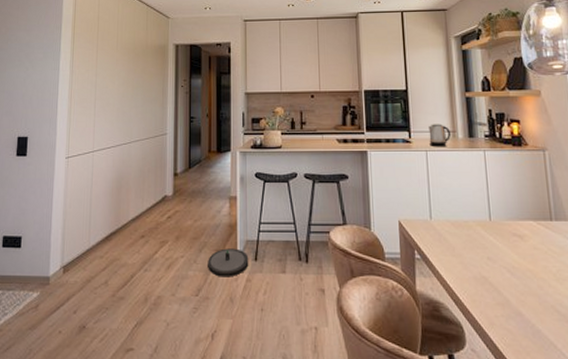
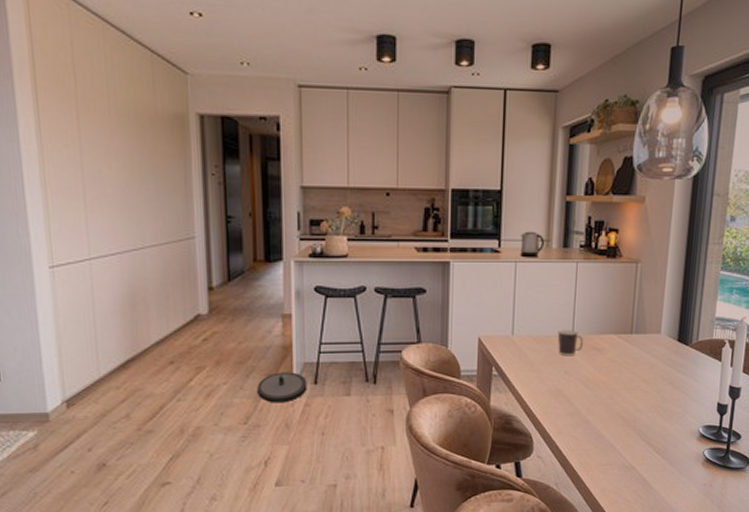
mug: none [474,215,502,242] -> present [557,330,583,357]

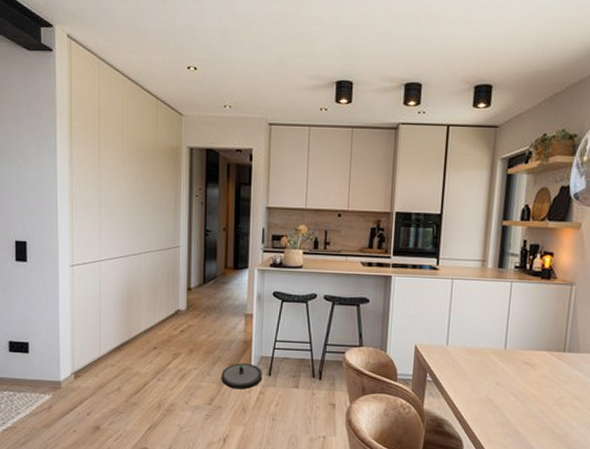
kettle: present [520,231,545,258] -> none [457,251,481,276]
mug: present [557,330,583,357] -> none [490,344,515,369]

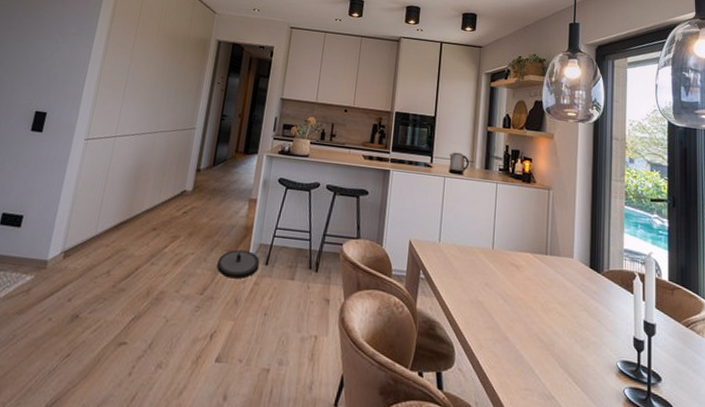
kettle: none [457,251,481,276] -> present [448,152,470,176]

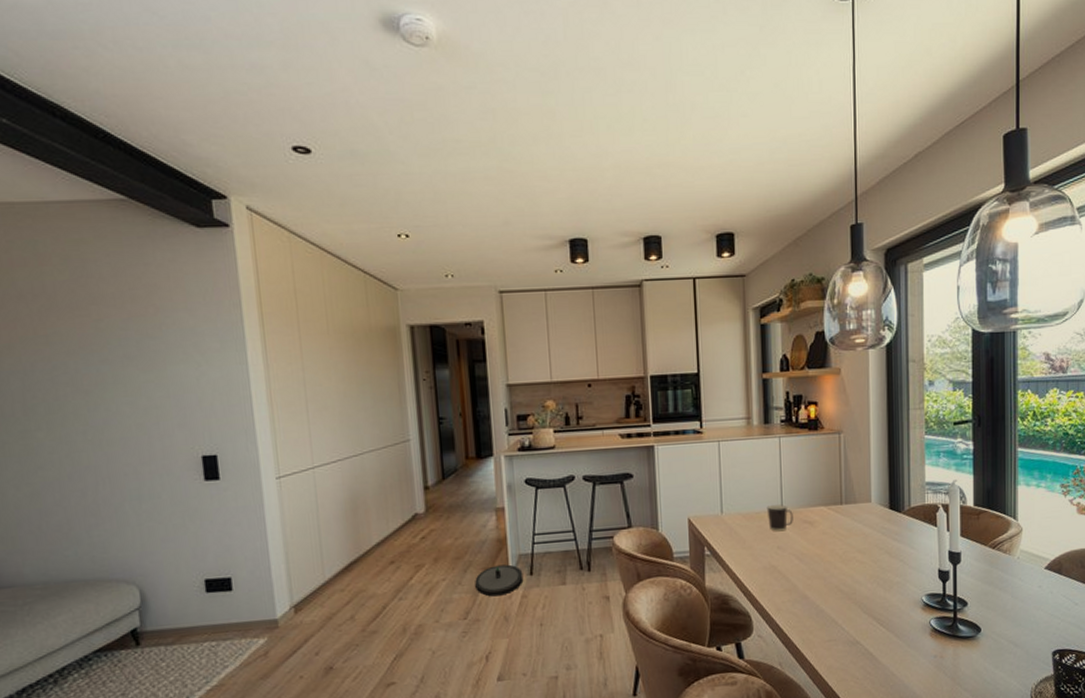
kettle: present [448,152,470,176] -> none [721,410,746,437]
mug: none [479,243,502,270] -> present [766,504,793,532]

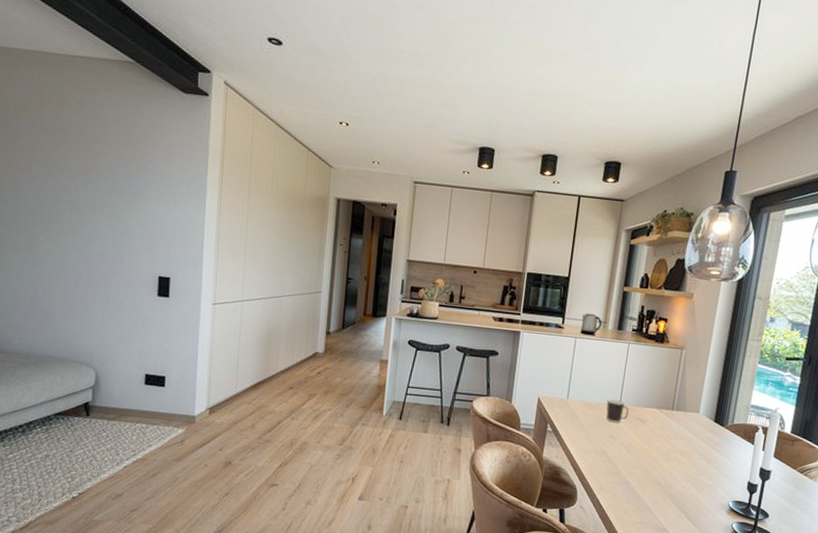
robot vacuum: present [475,564,524,597] -> none [353,406,394,432]
kettle: none [721,410,746,437] -> present [580,313,603,336]

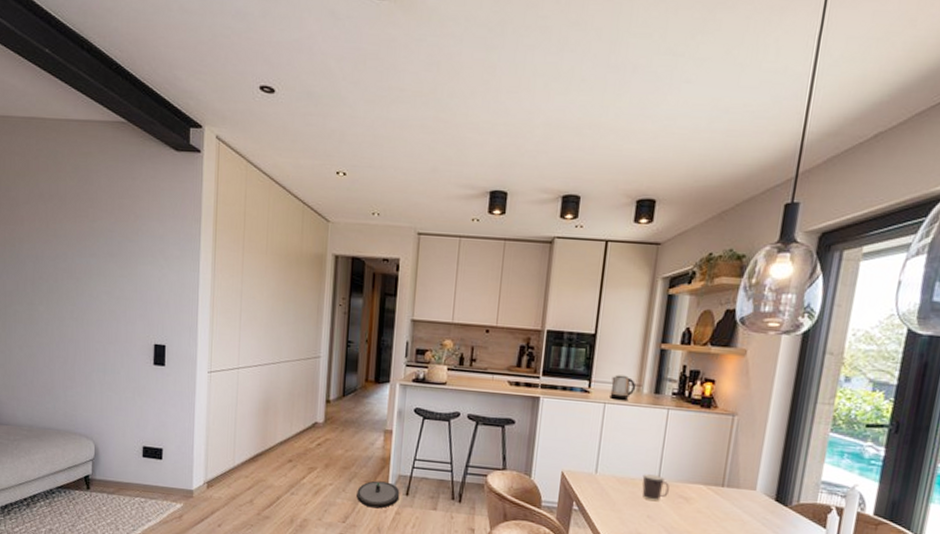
robot vacuum: none [353,406,394,432] -> present [356,480,400,509]

